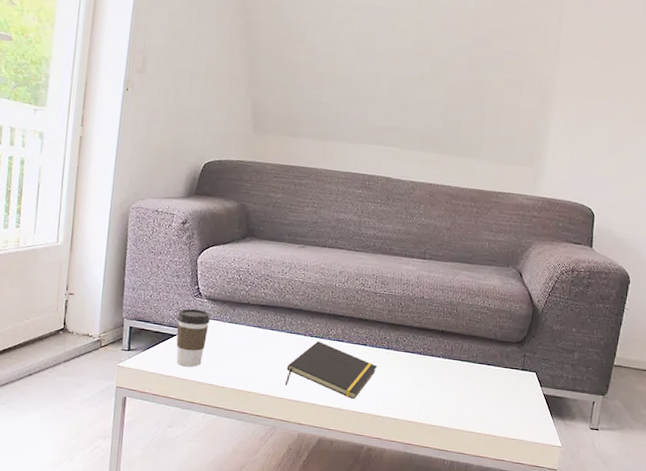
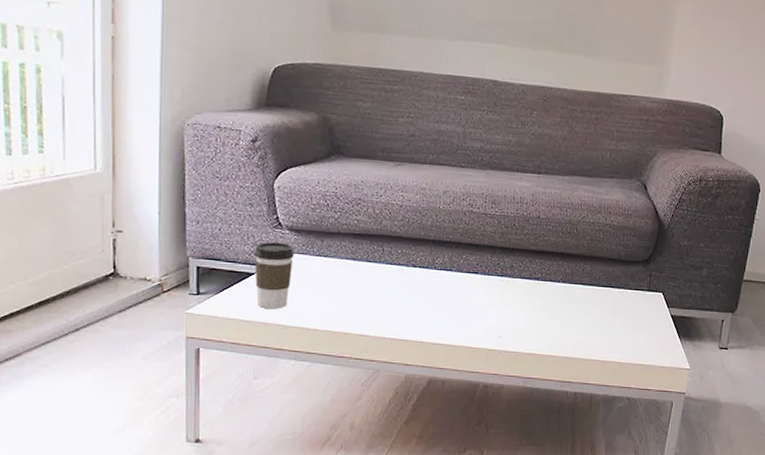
notepad: present [284,341,378,399] -> none [386,272,491,333]

